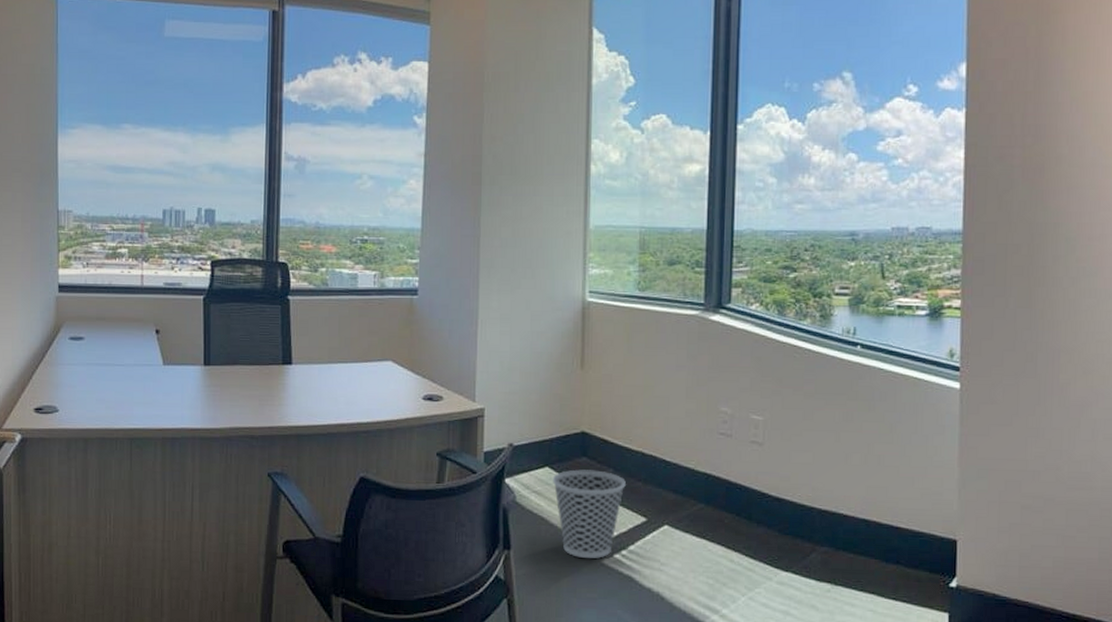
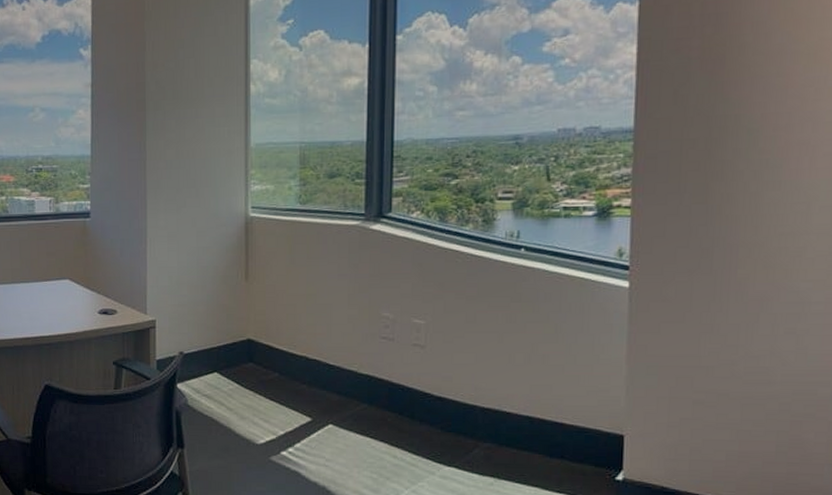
wastebasket: present [552,469,626,558] -> none [221,374,291,455]

